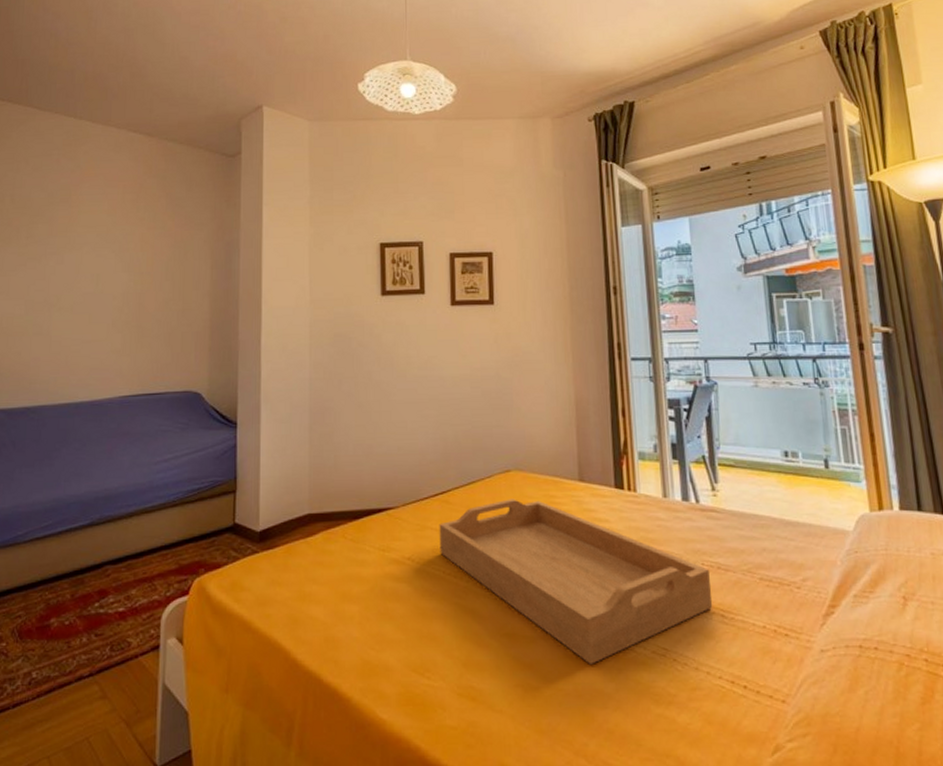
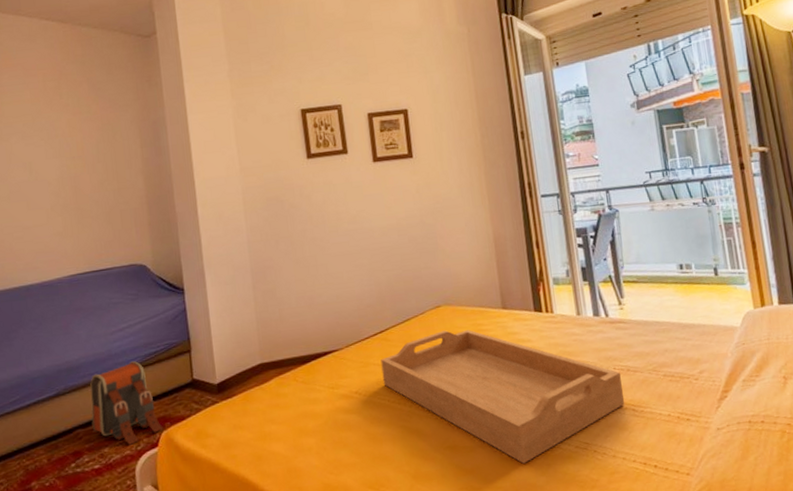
backpack: none [122,497,197,589] -> present [90,361,163,445]

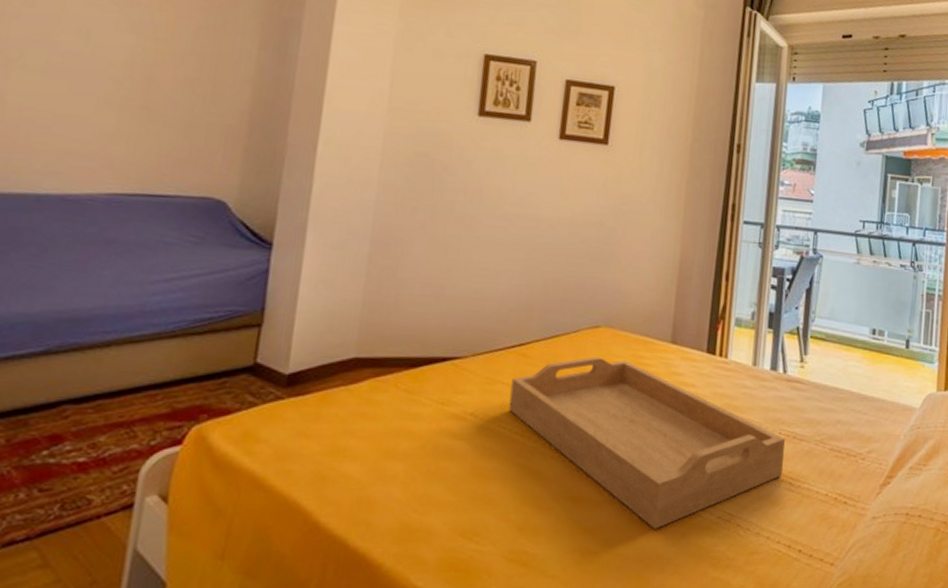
backpack: present [90,361,163,445] -> none [89,325,196,437]

